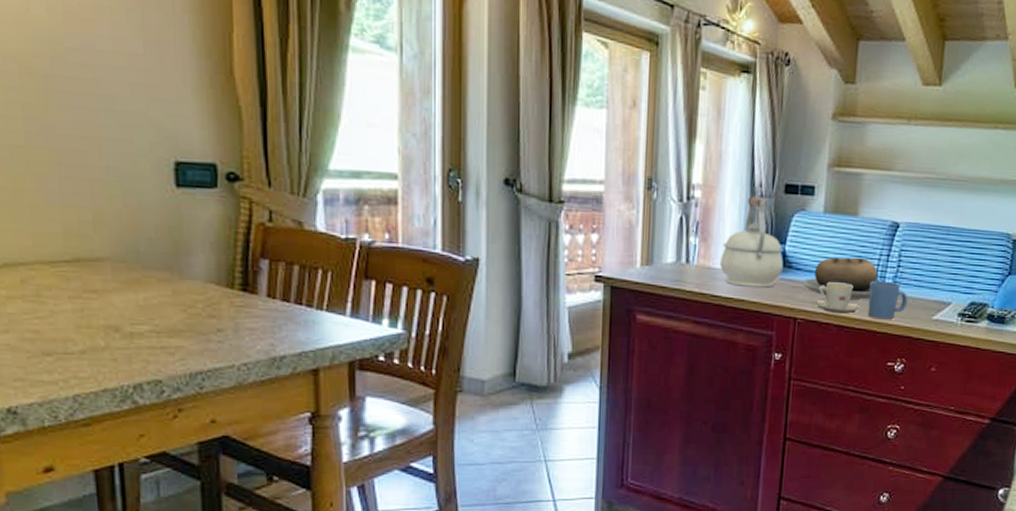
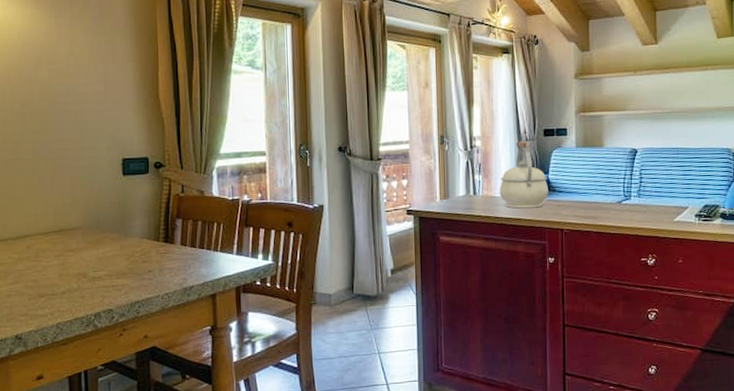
bread: present [802,257,878,301] -> none [564,178,625,212]
teacup: present [816,282,860,315] -> none [577,199,613,224]
mug: present [867,280,908,321] -> none [619,194,652,226]

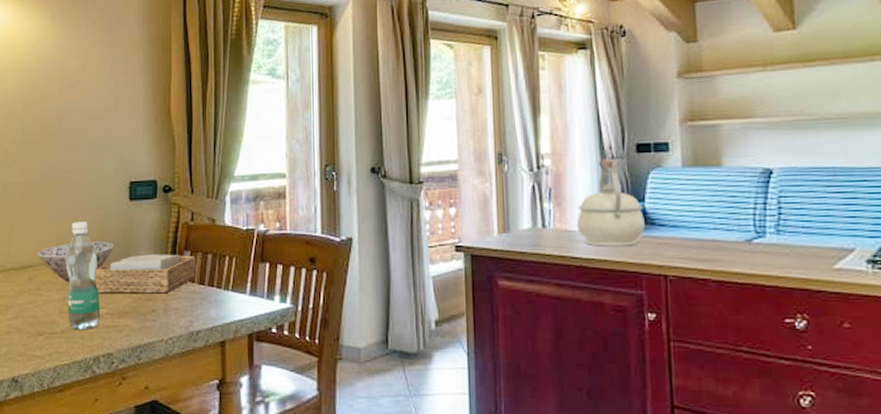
bowl: none [34,212,110,249] -> present [37,242,114,282]
bottle: none [63,195,100,290] -> present [66,222,101,329]
napkin holder: none [92,221,188,258] -> present [95,254,196,294]

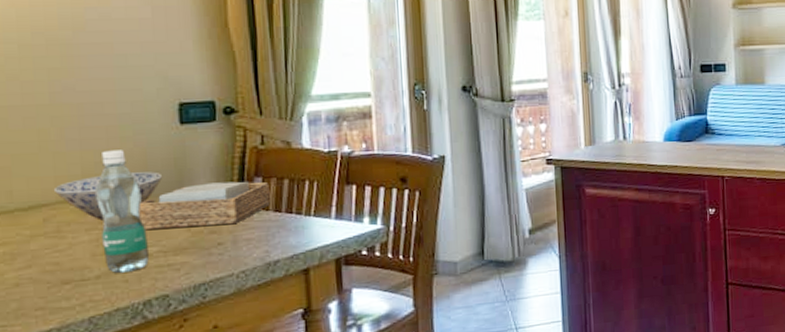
kettle: present [577,158,645,247] -> none [653,77,707,155]

